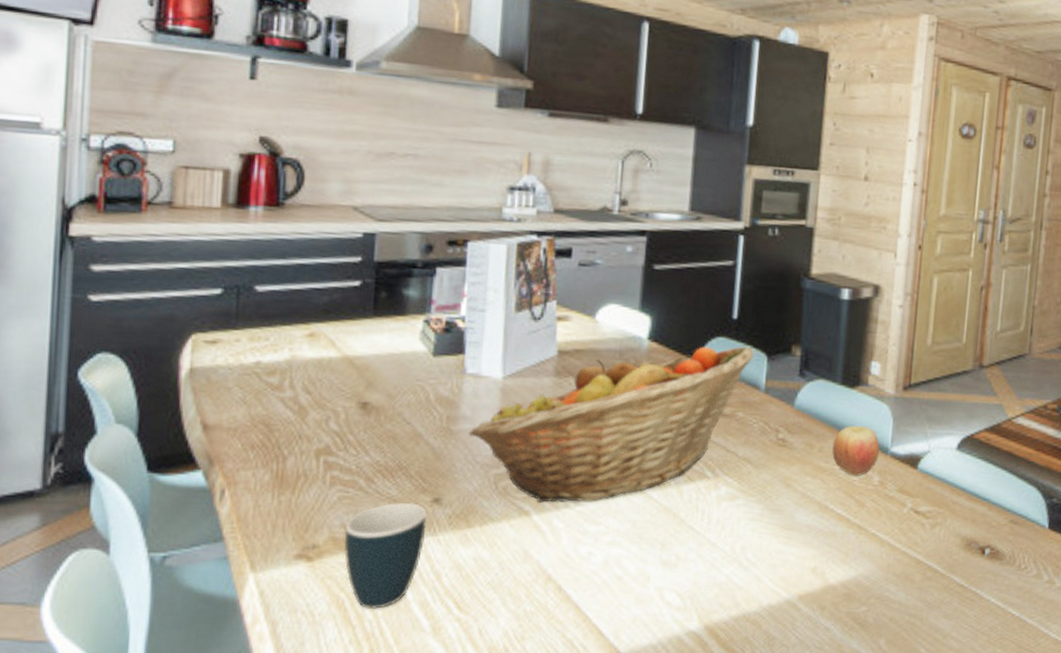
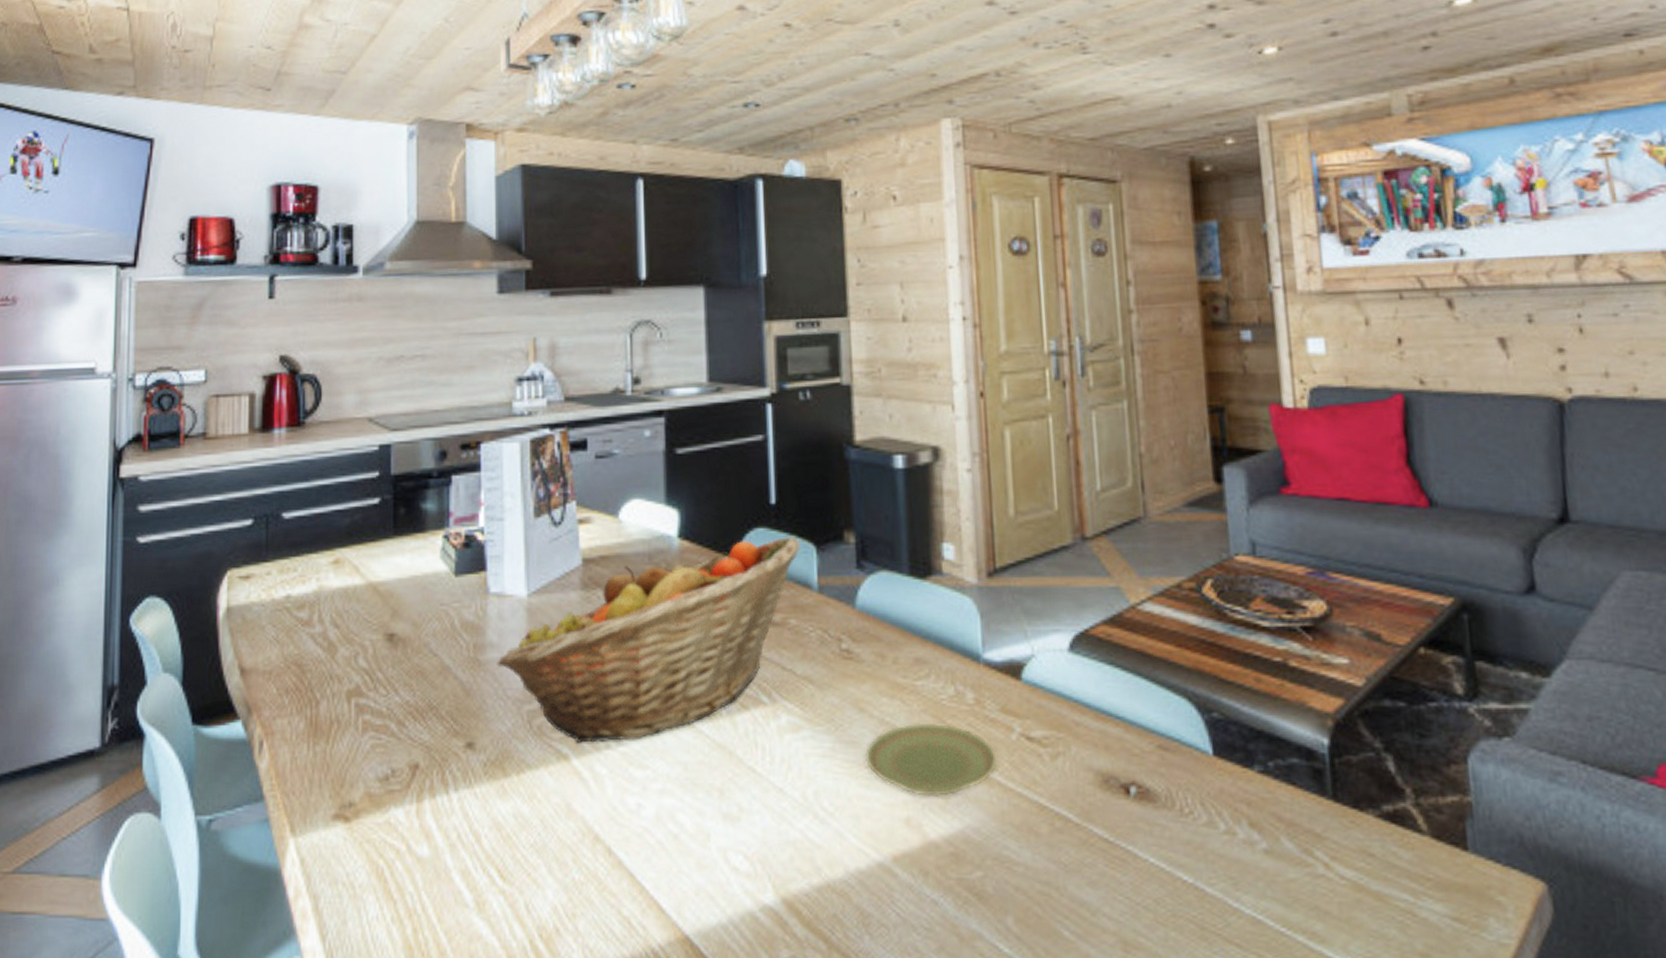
mug: present [344,502,427,610] -> none [380,748,461,880]
plate: none [786,497,892,552] -> present [865,722,999,796]
apple: present [832,425,880,476] -> none [909,626,969,693]

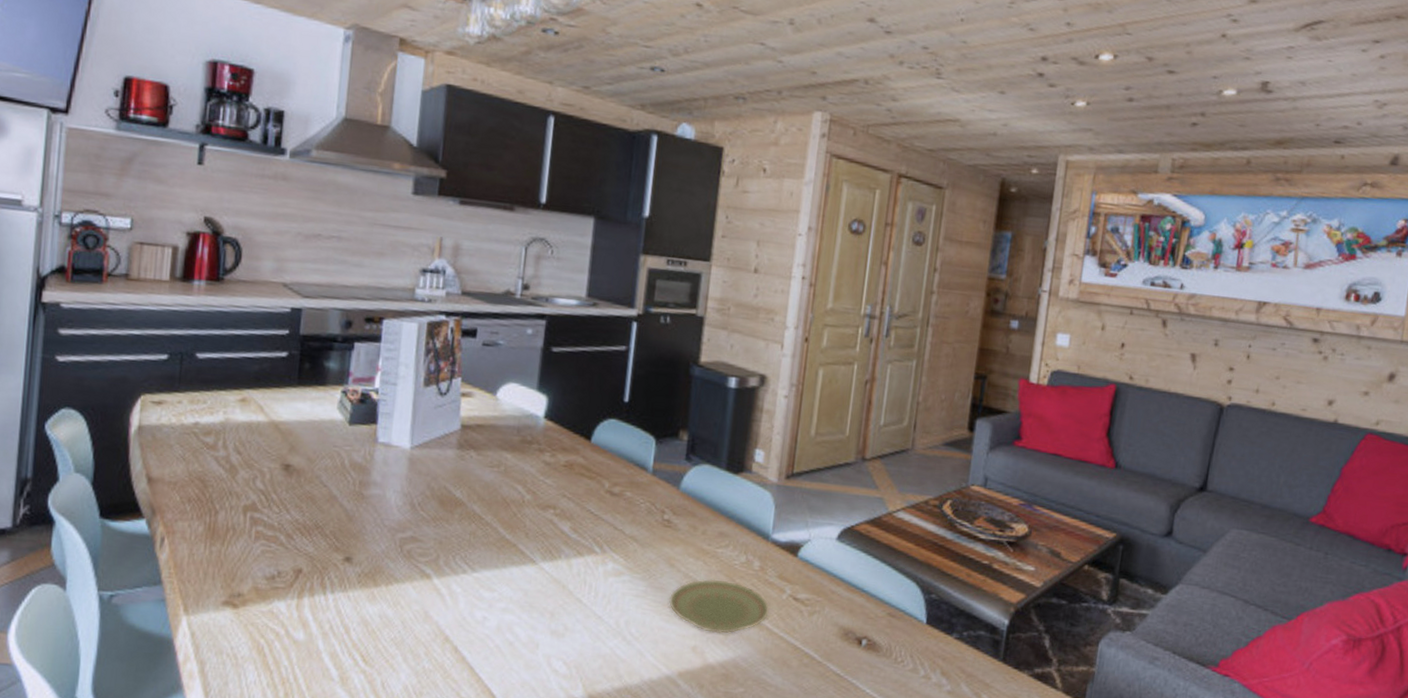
fruit basket: present [496,535,802,743] -> none [378,427,644,569]

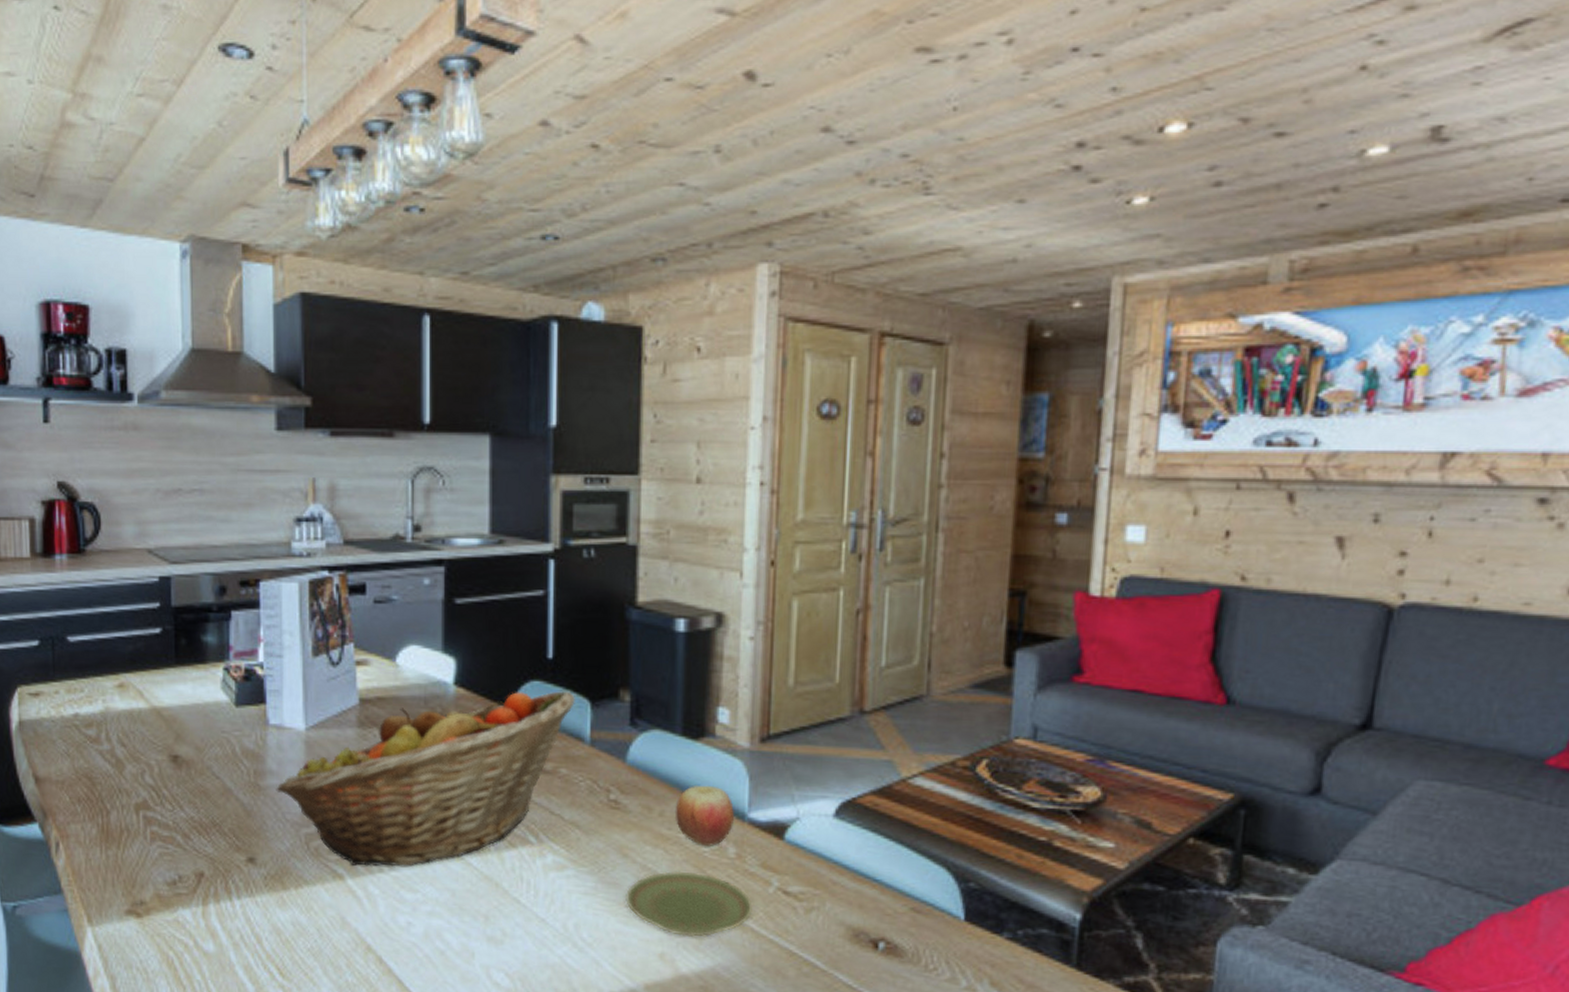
fruit basket: none [378,427,644,569] -> present [276,690,576,867]
apple: none [715,510,761,560] -> present [676,784,734,846]

